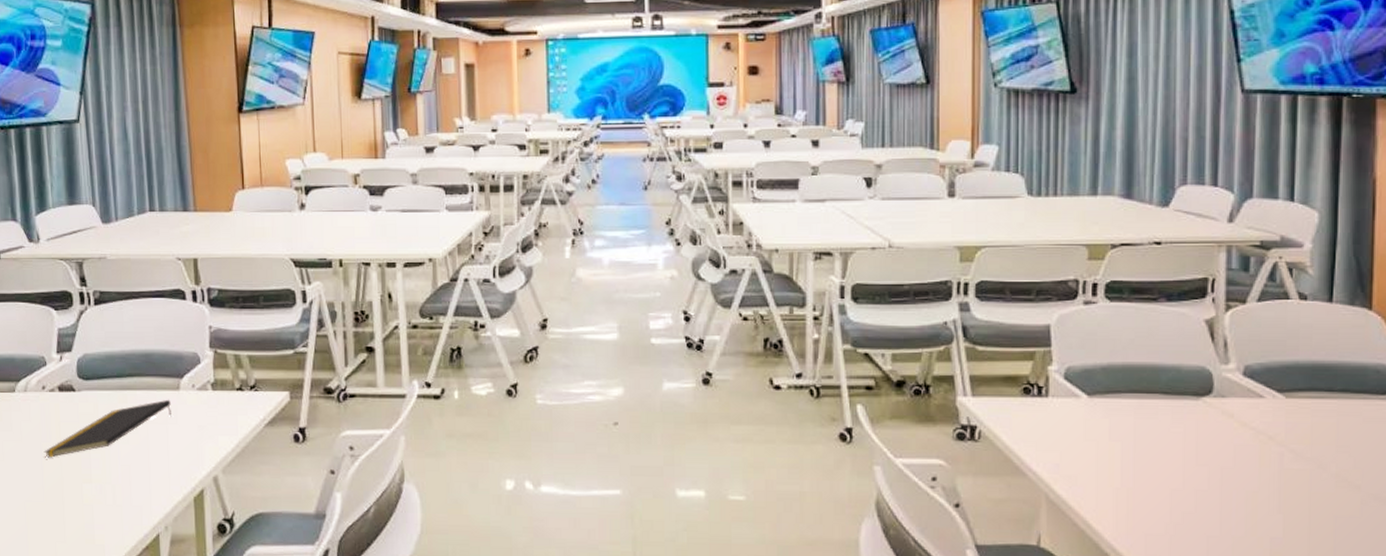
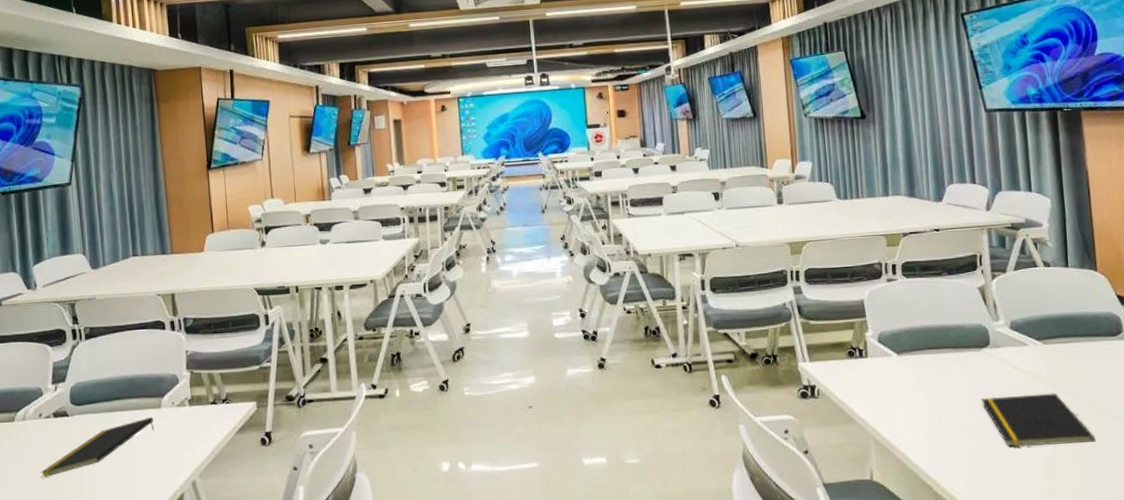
notepad: none [1192,458,1342,526] -> present [980,393,1096,447]

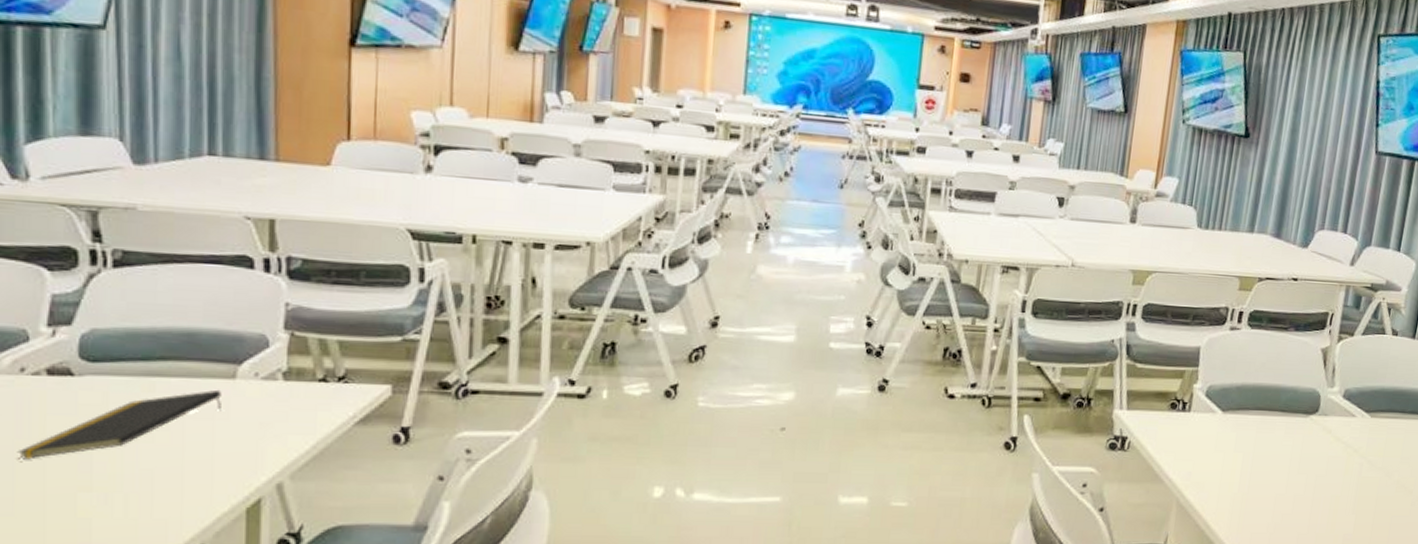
notepad: present [980,393,1096,447] -> none [1295,467,1396,524]

